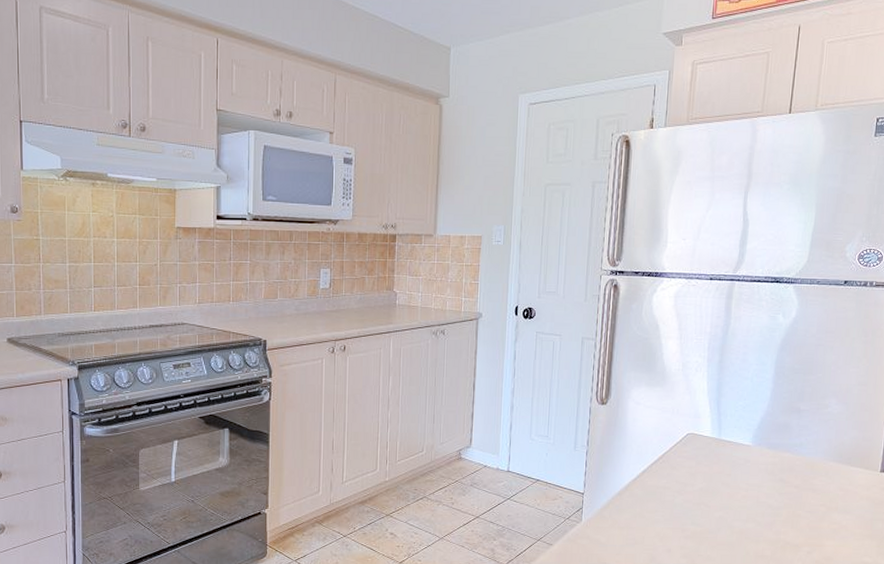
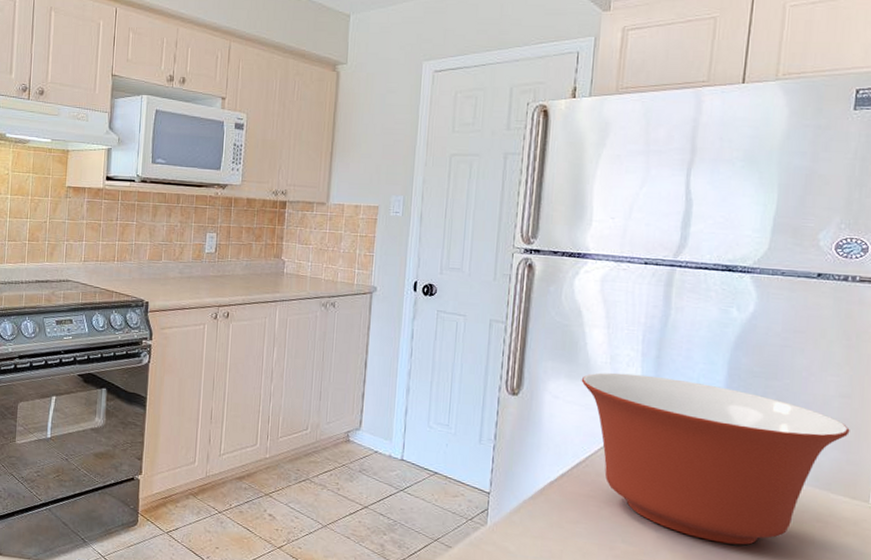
mixing bowl: none [658,378,866,516] -> present [581,372,850,545]

